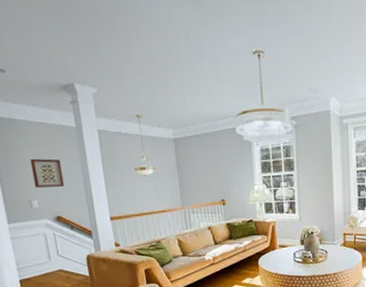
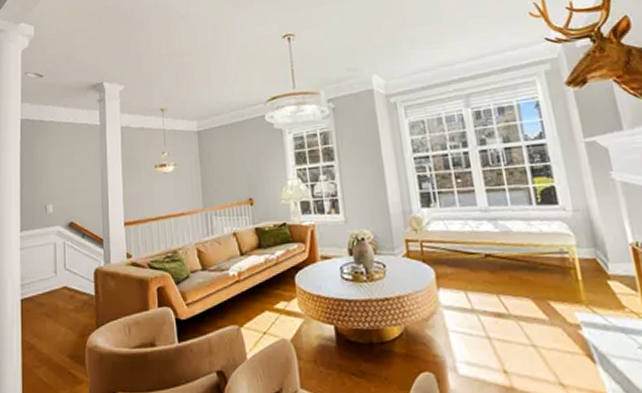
wall art: present [30,158,65,188] -> none [52,159,82,191]

